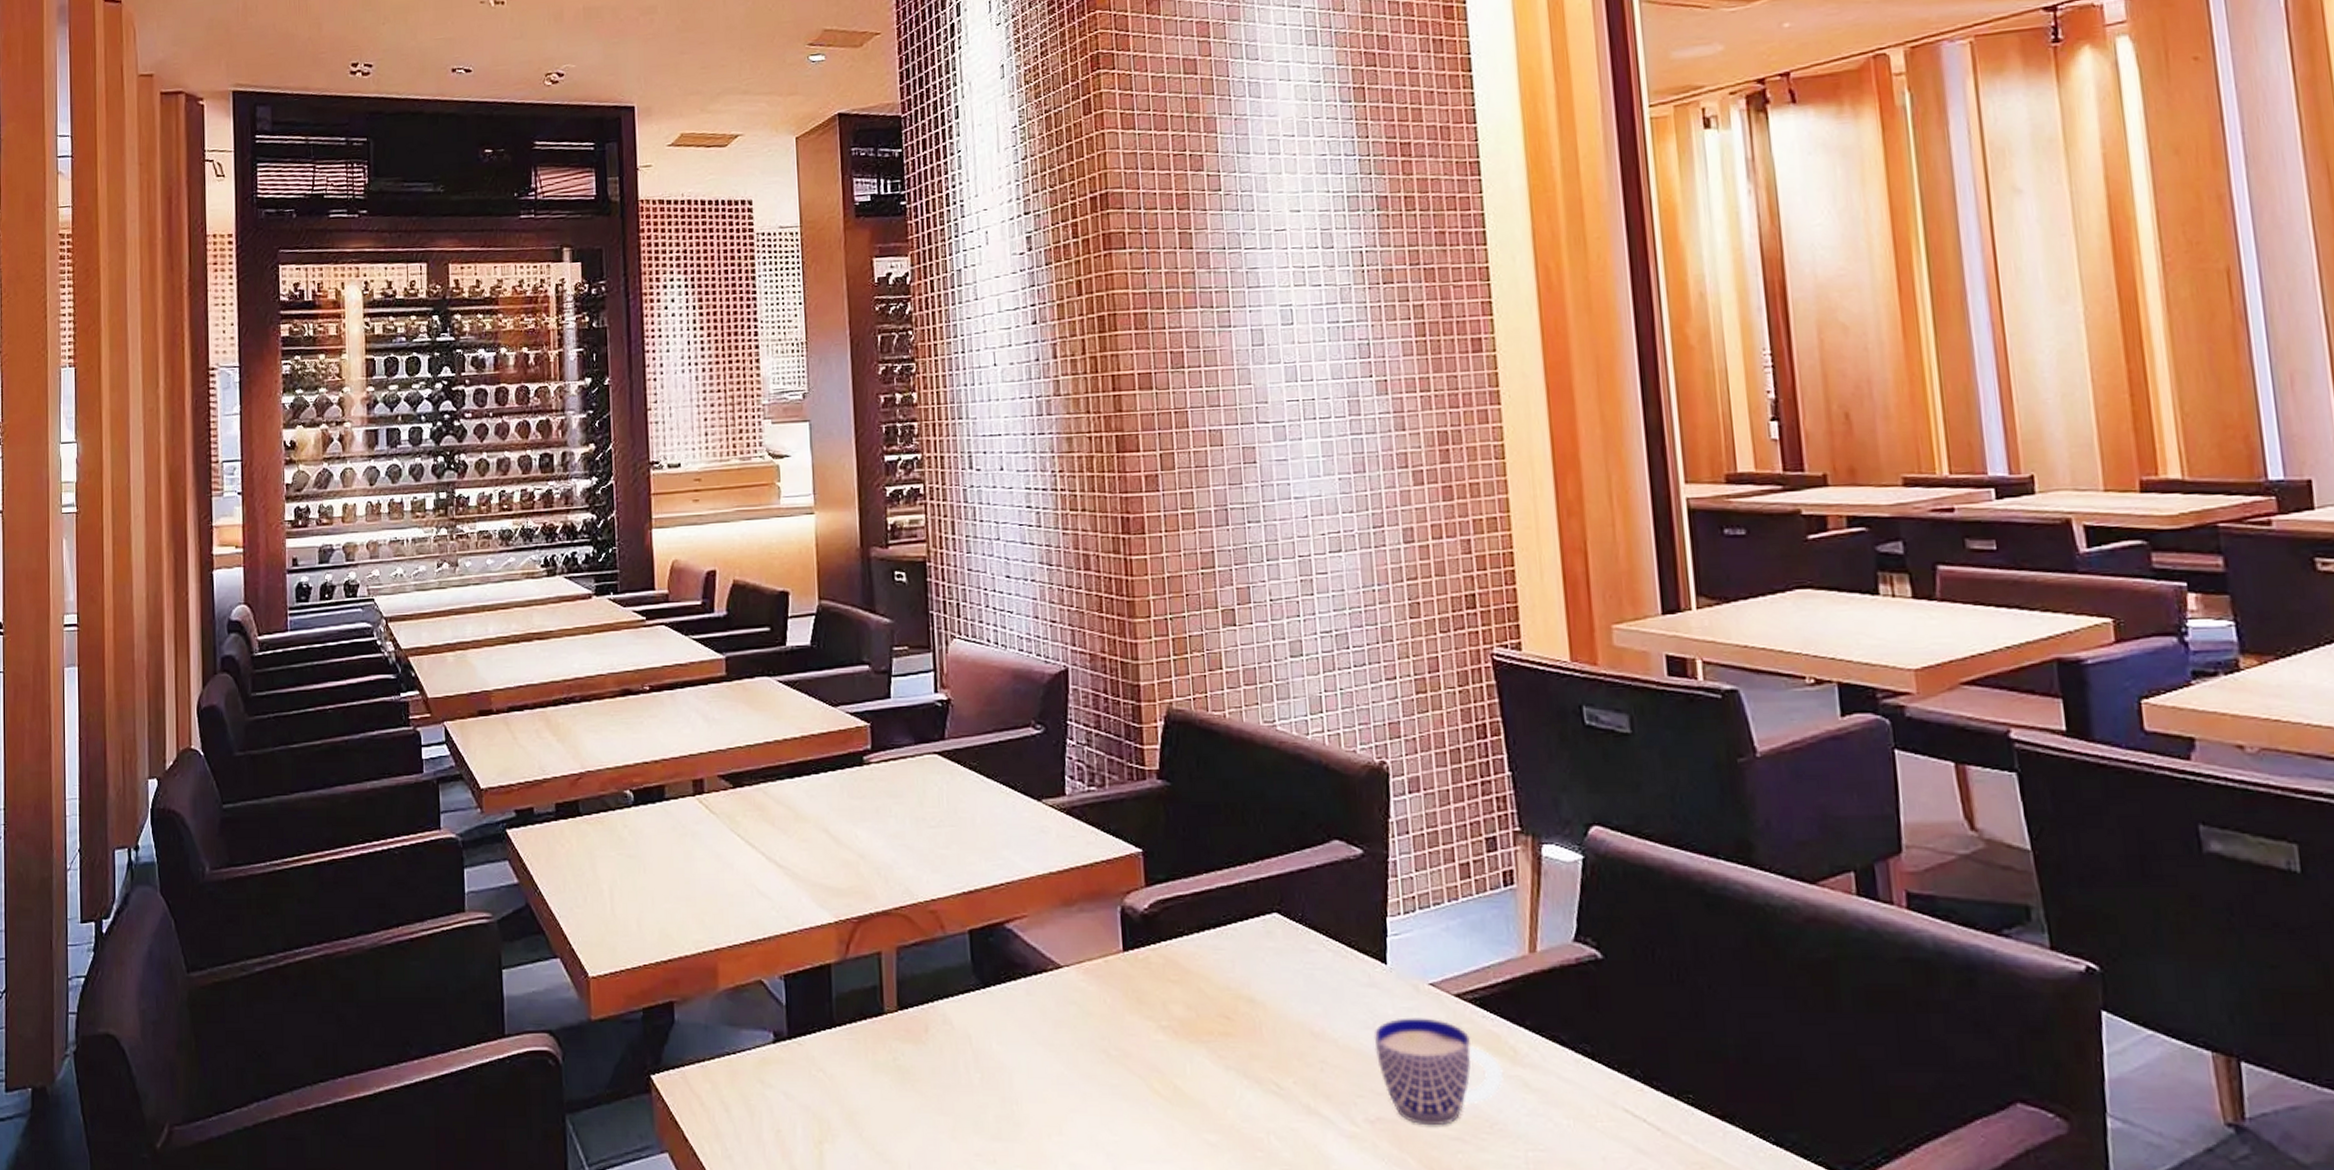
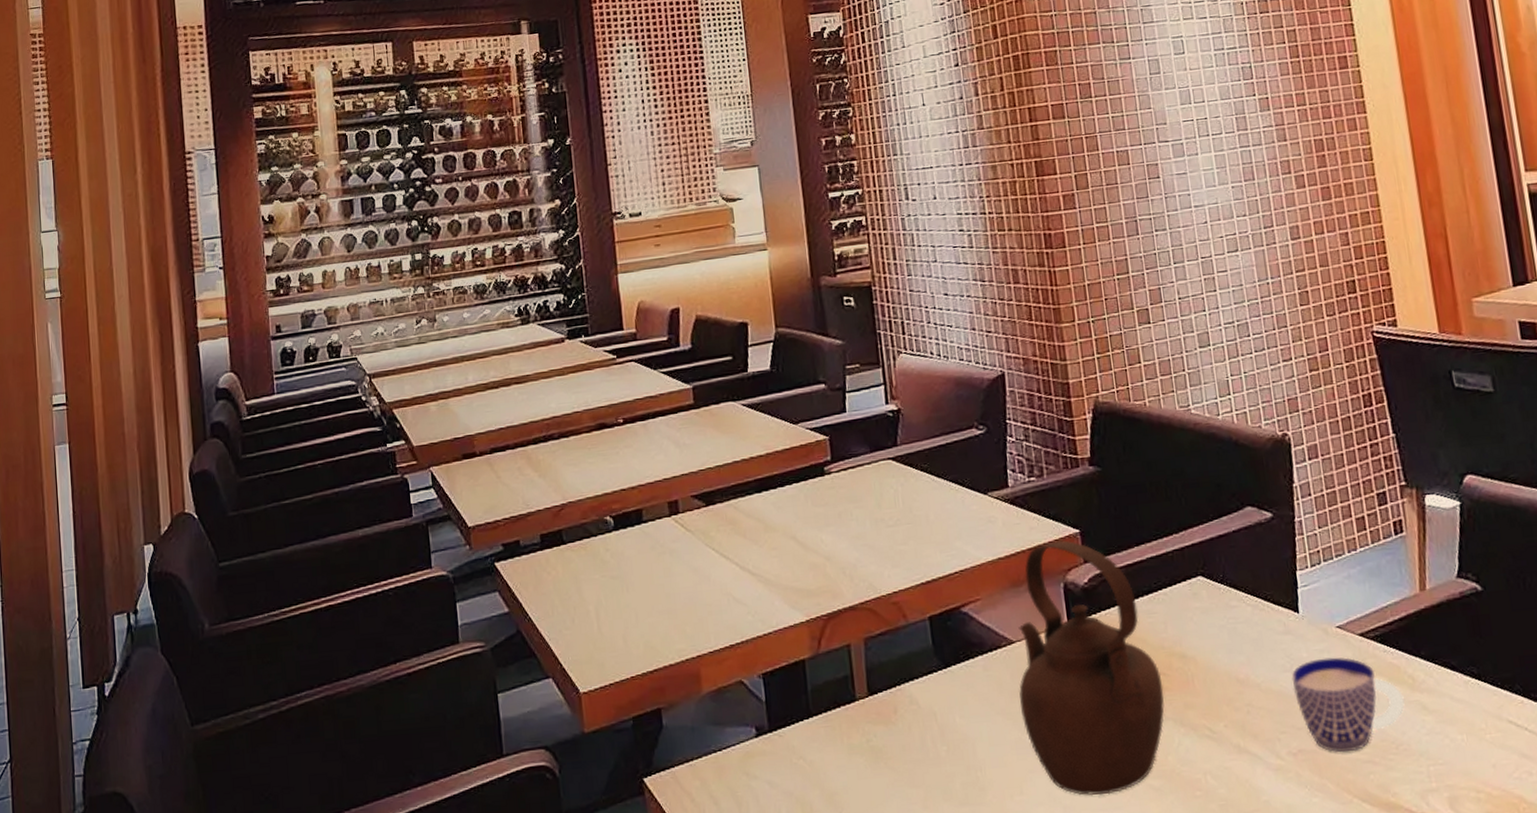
teapot: none [1064,858,1227,1145] -> present [1018,539,1165,796]

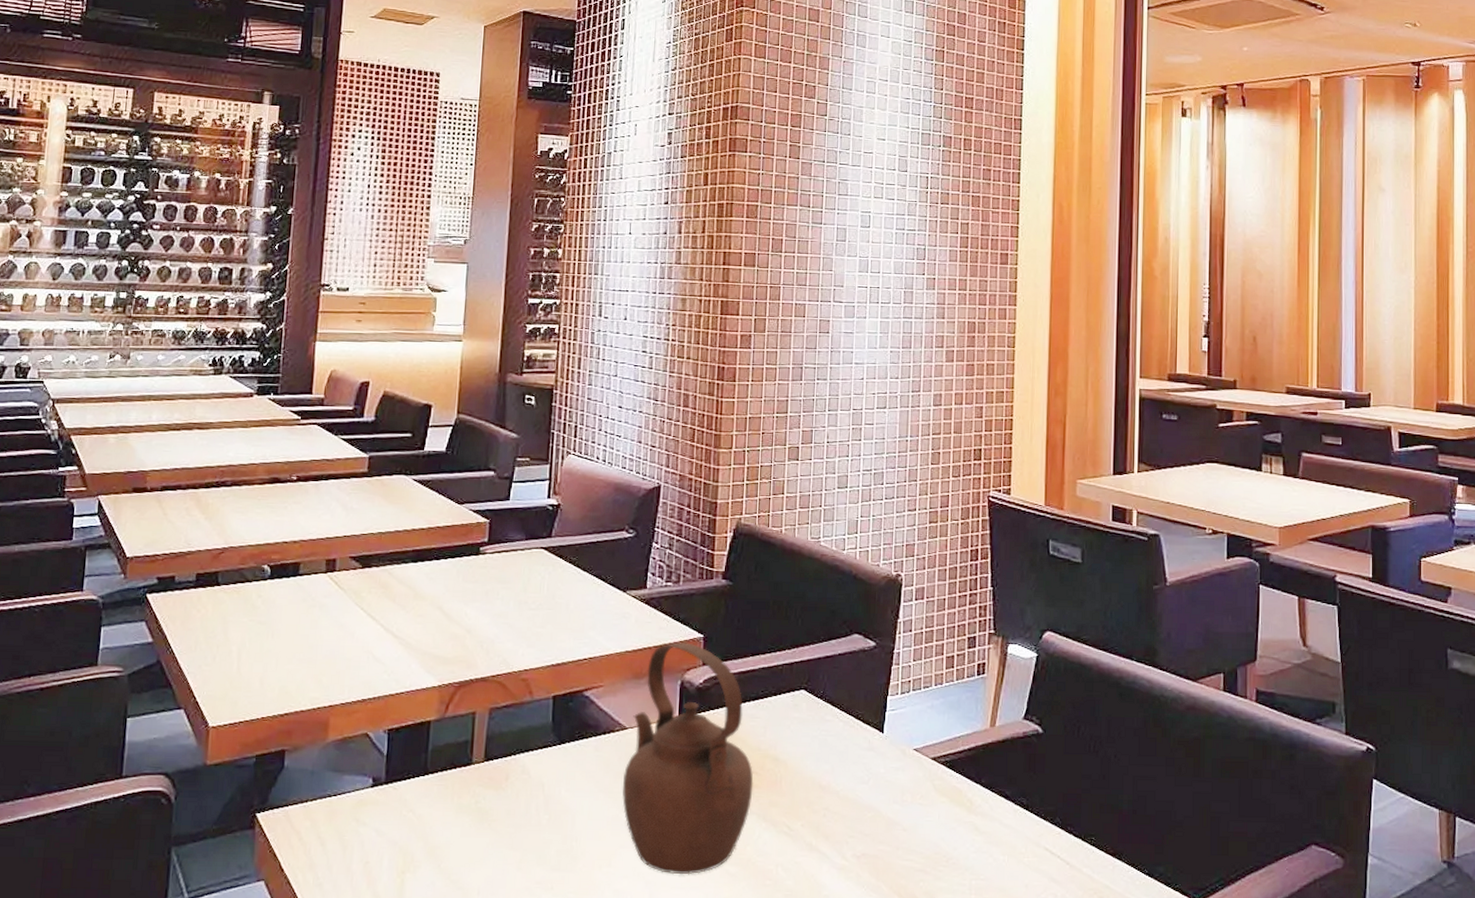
cup: present [1291,657,1405,753] -> none [867,775,960,861]

